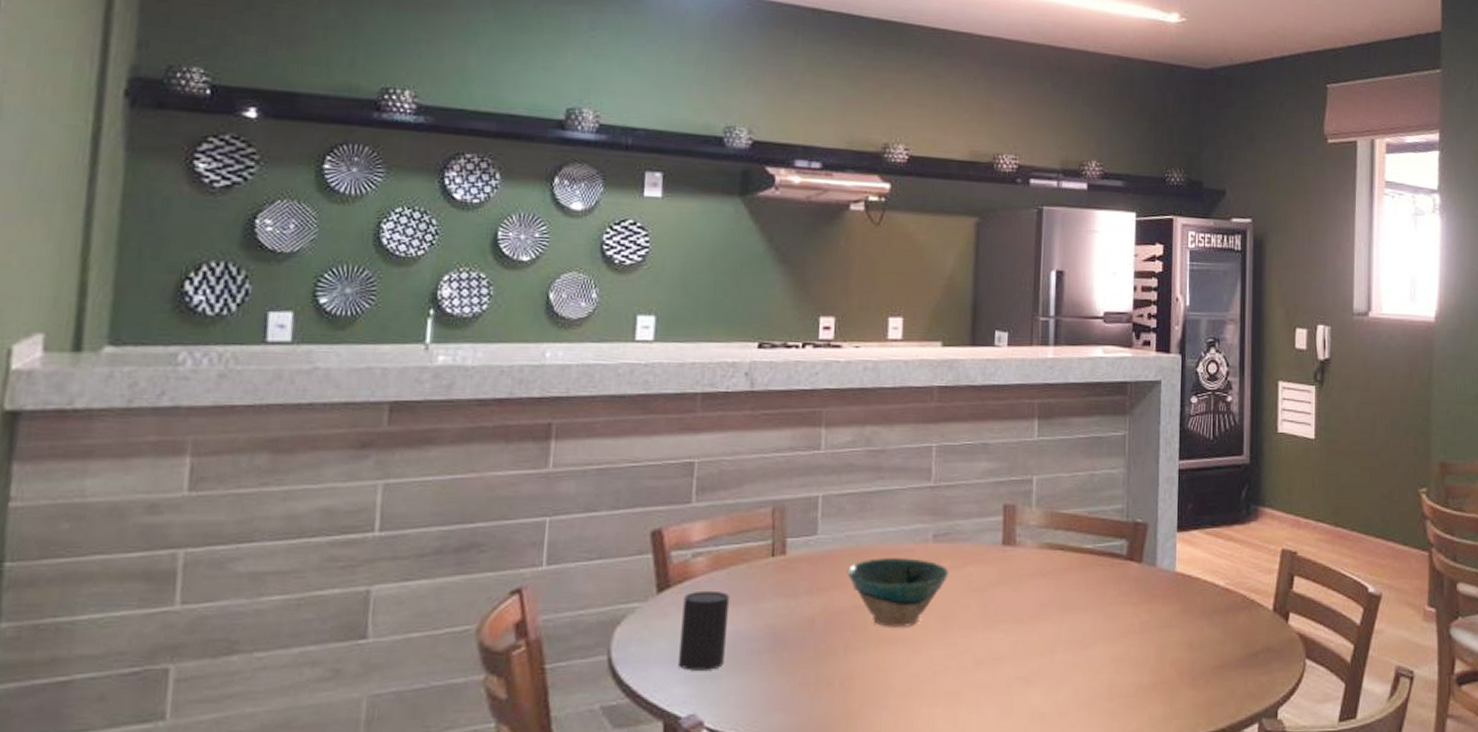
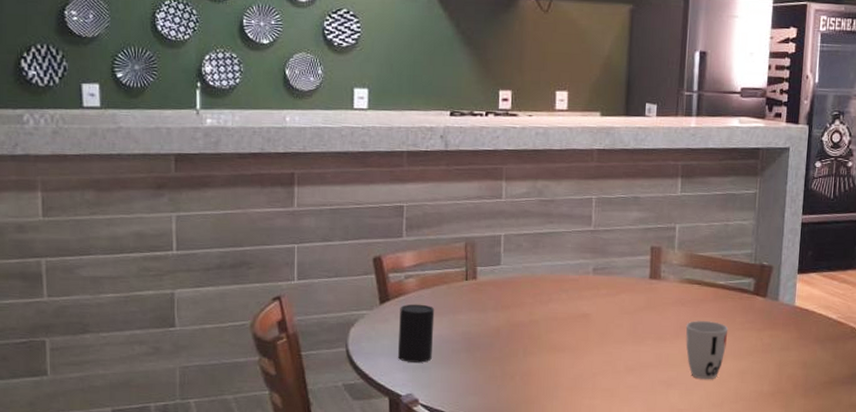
bowl: present [847,557,949,627] -> none [524,284,606,339]
cup: none [1047,596,1099,672] -> present [685,321,729,380]

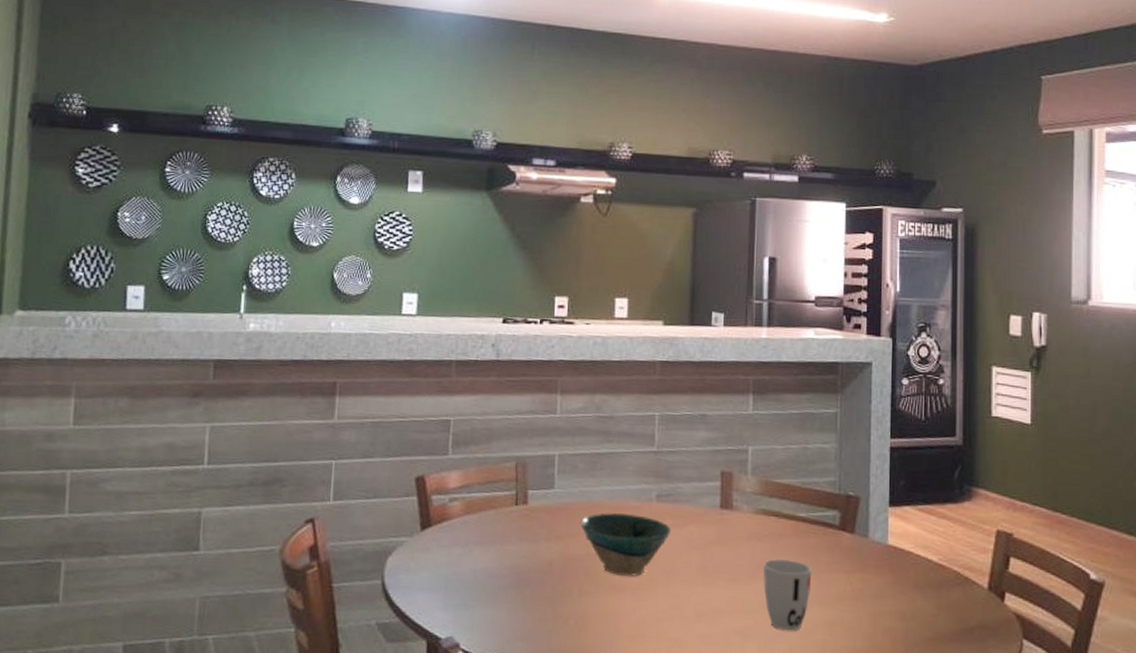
cup: present [398,304,435,363] -> none [439,530,481,600]
bowl: none [524,284,606,339] -> present [580,512,672,576]

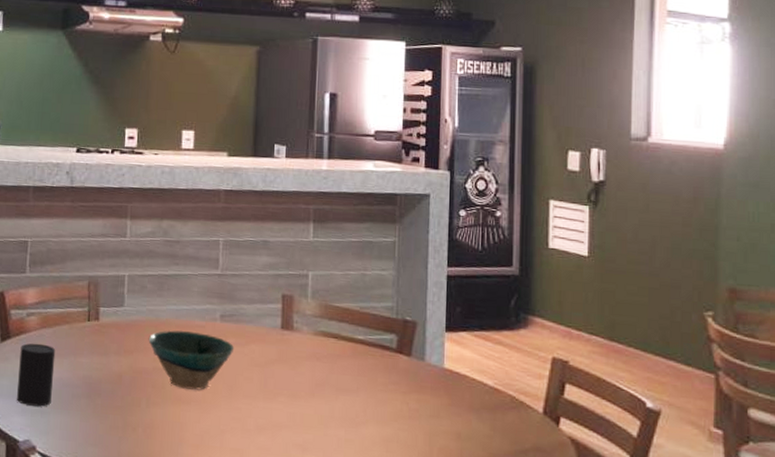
cup: none [439,530,481,600] -> present [17,343,56,407]
cup: present [762,559,812,631] -> none [321,378,370,446]

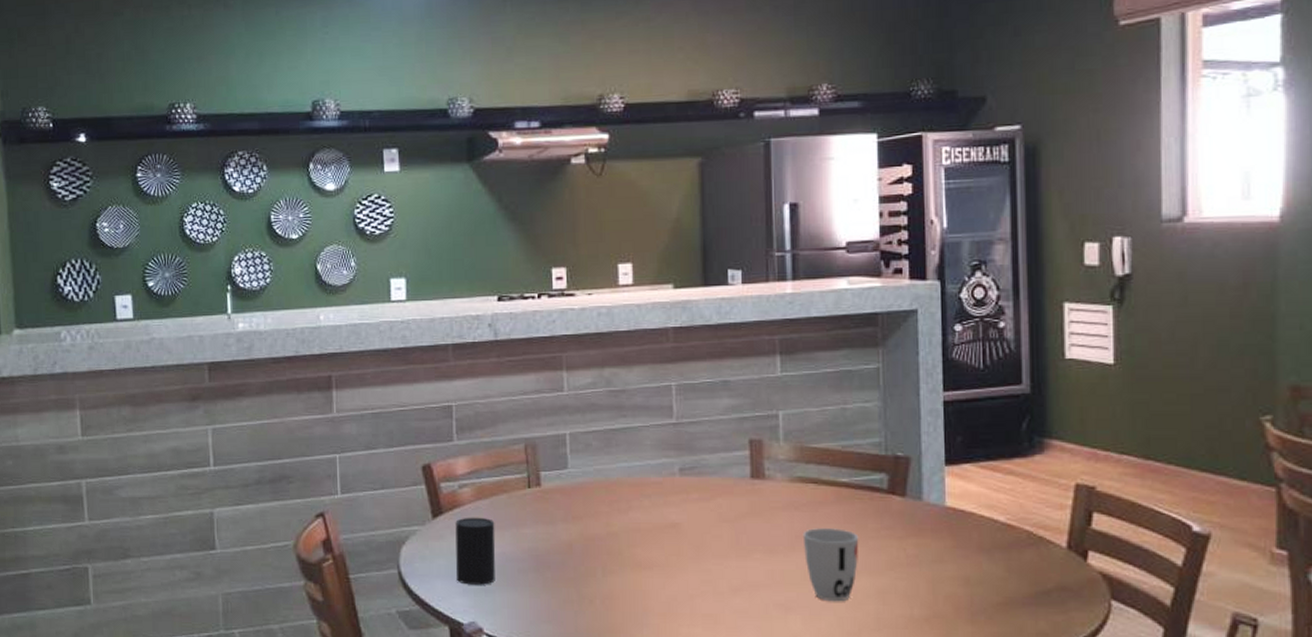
bowl: present [148,330,235,390] -> none [598,489,698,553]
cup: none [321,378,370,446] -> present [802,528,859,602]

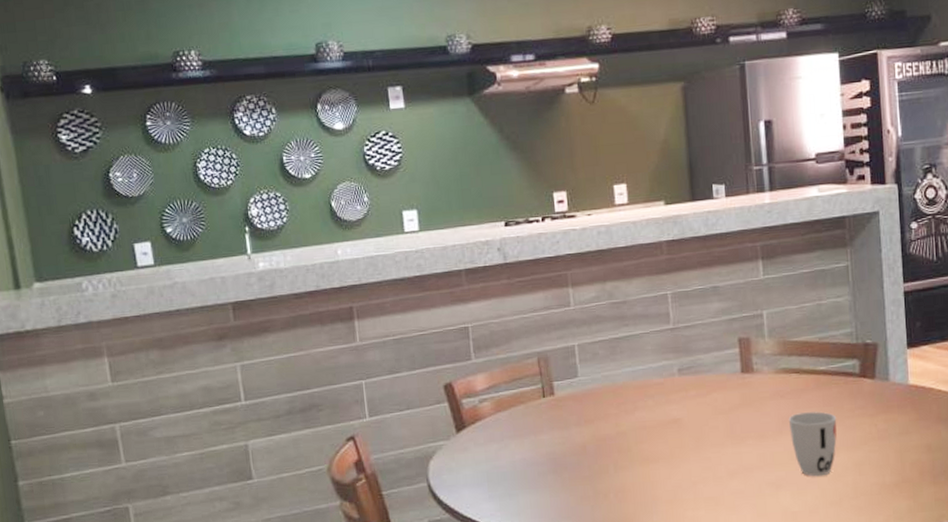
cup: present [455,517,496,585] -> none [478,428,518,491]

